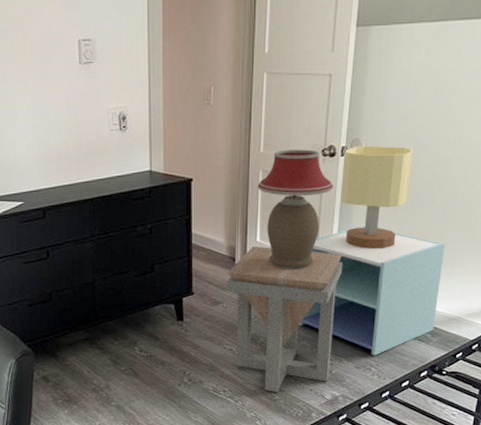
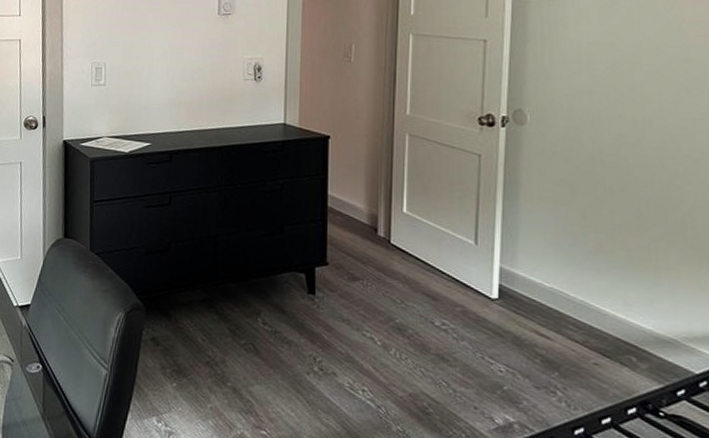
side table: present [226,246,343,392] -> none [367,217,511,404]
table lamp: present [257,149,334,269] -> none [403,114,495,251]
nightstand: present [298,225,445,356] -> none [456,208,645,375]
table lamp: present [341,145,413,249] -> none [504,117,591,239]

